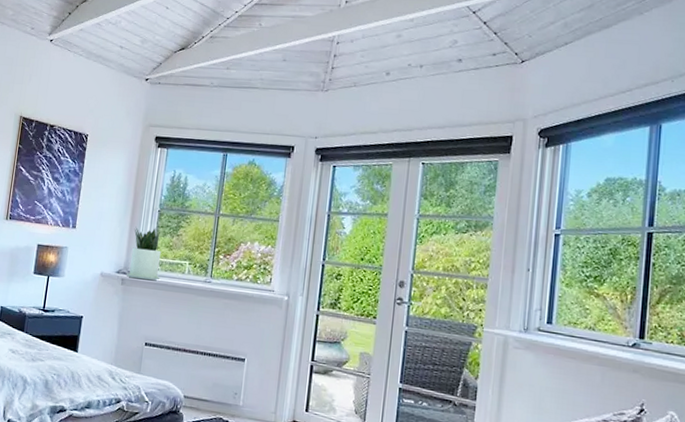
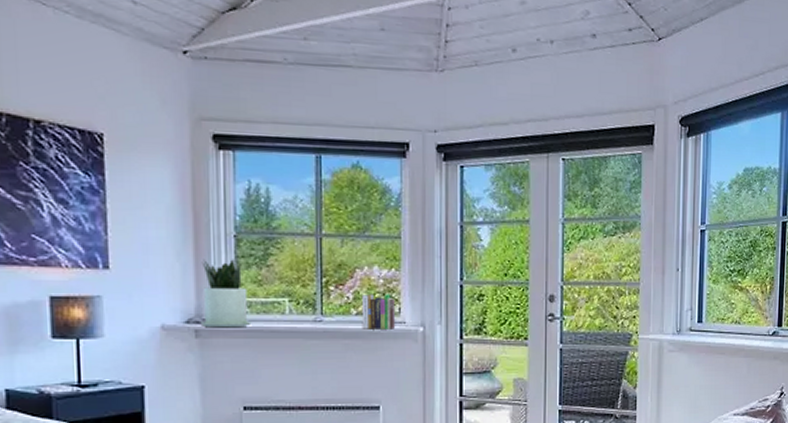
books: none [239,264,269,296] -> present [361,293,396,329]

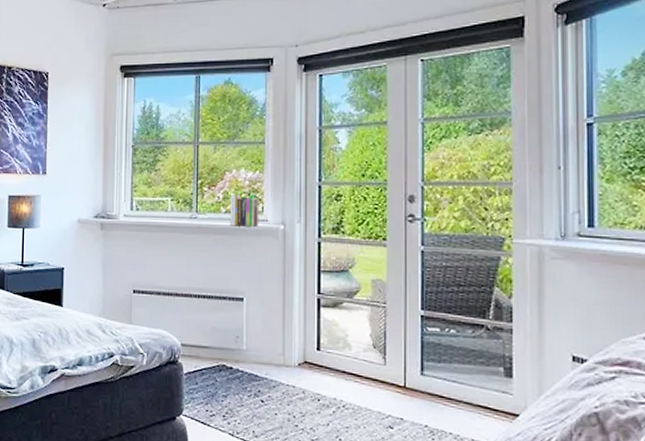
planter: present [200,259,252,328] -> none [105,165,142,223]

